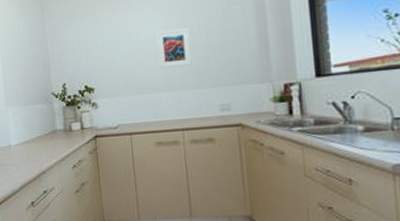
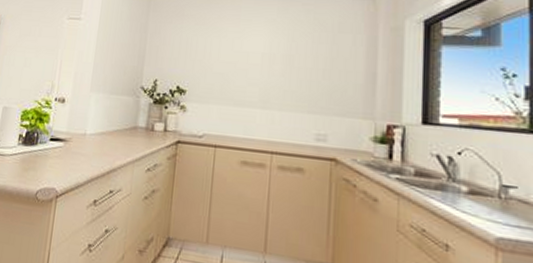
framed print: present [156,28,192,69] -> none [258,45,296,87]

